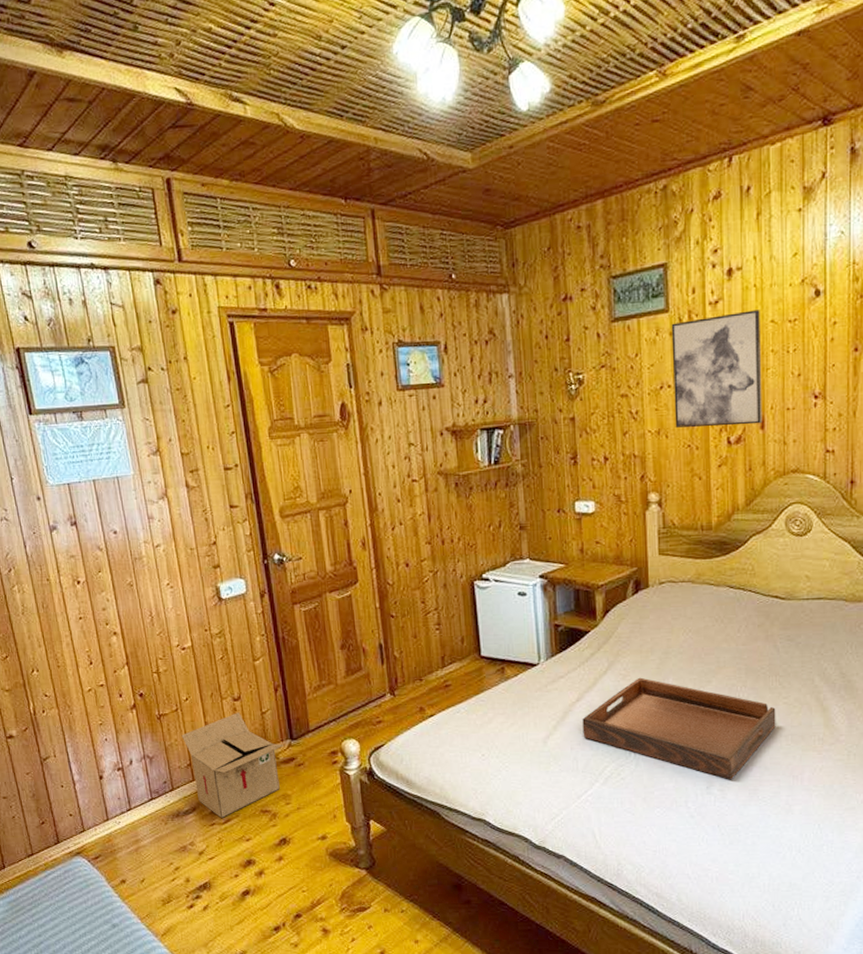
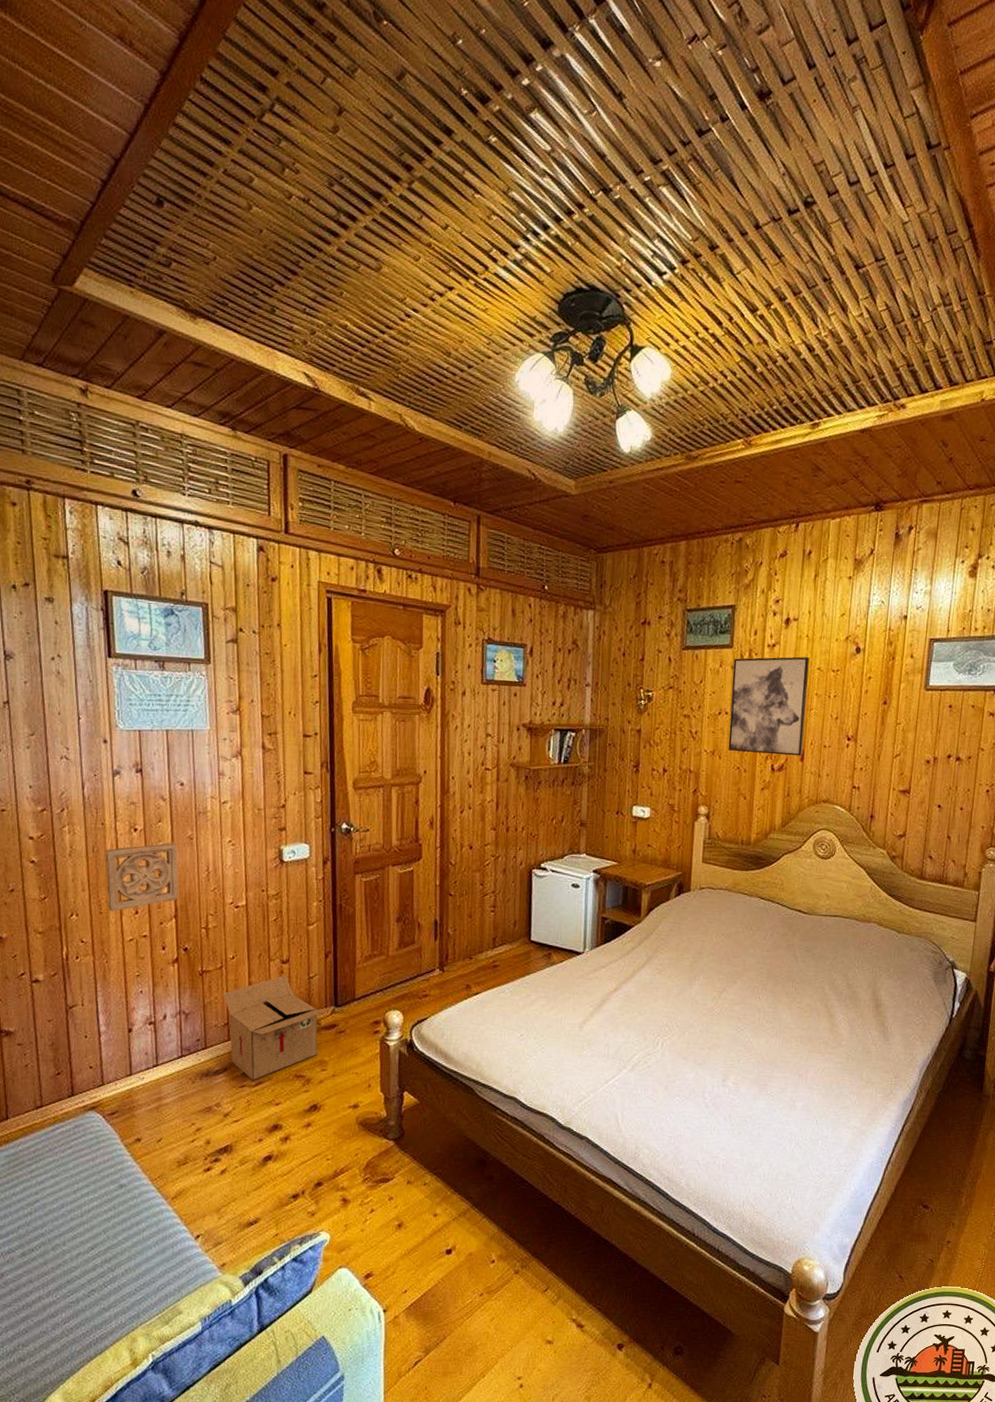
wall ornament: none [54,590,128,664] -> present [105,842,179,912]
serving tray: present [582,677,776,780] -> none [617,973,790,1075]

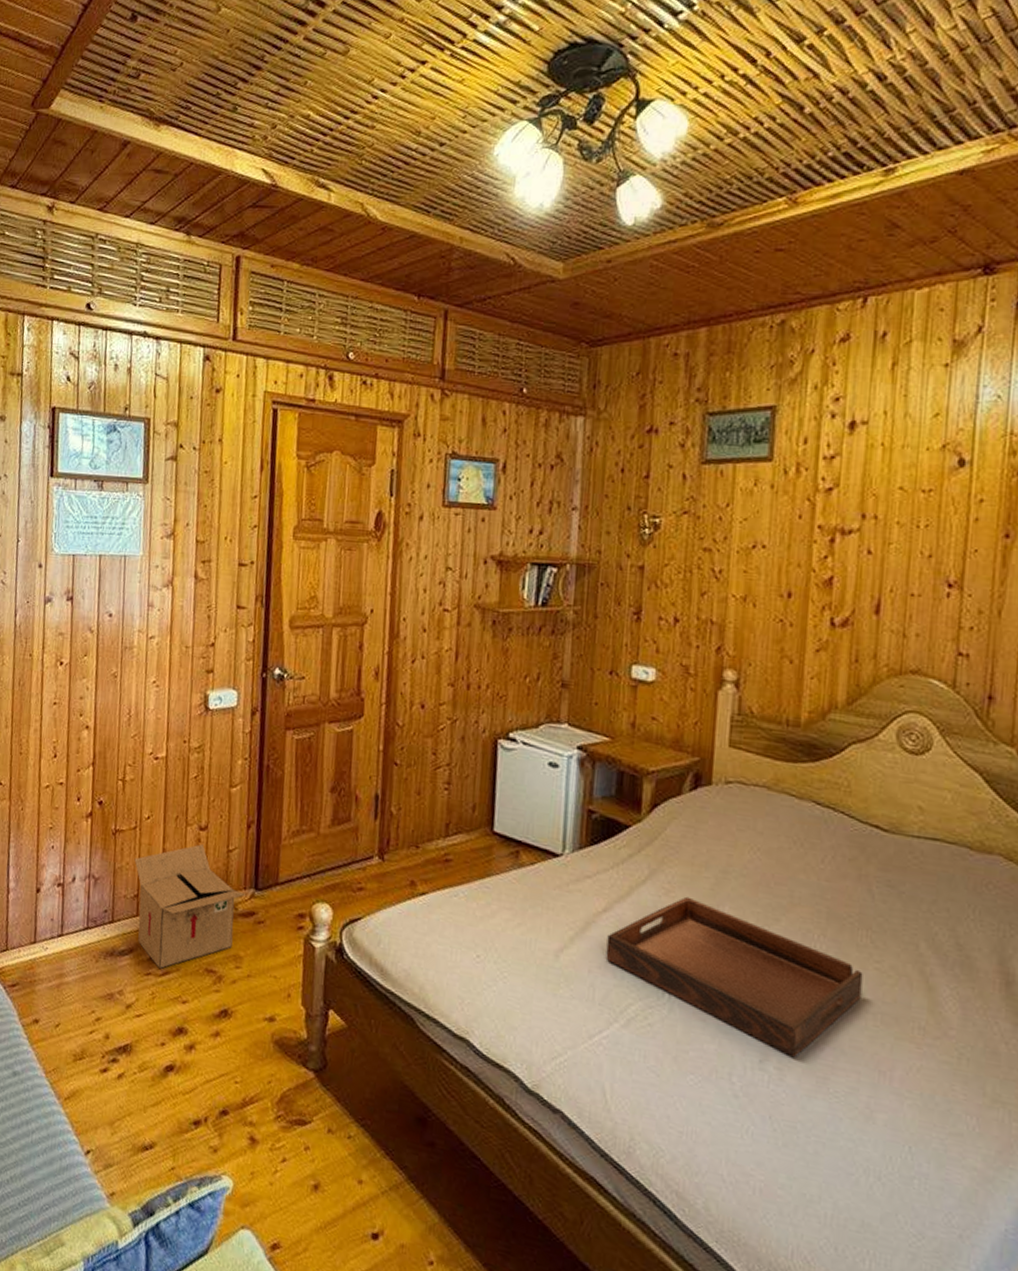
wall ornament: present [105,842,179,912] -> none [28,679,101,753]
serving tray: none [617,973,790,1075] -> present [605,896,863,1058]
wall art: present [728,656,810,756] -> none [766,472,886,608]

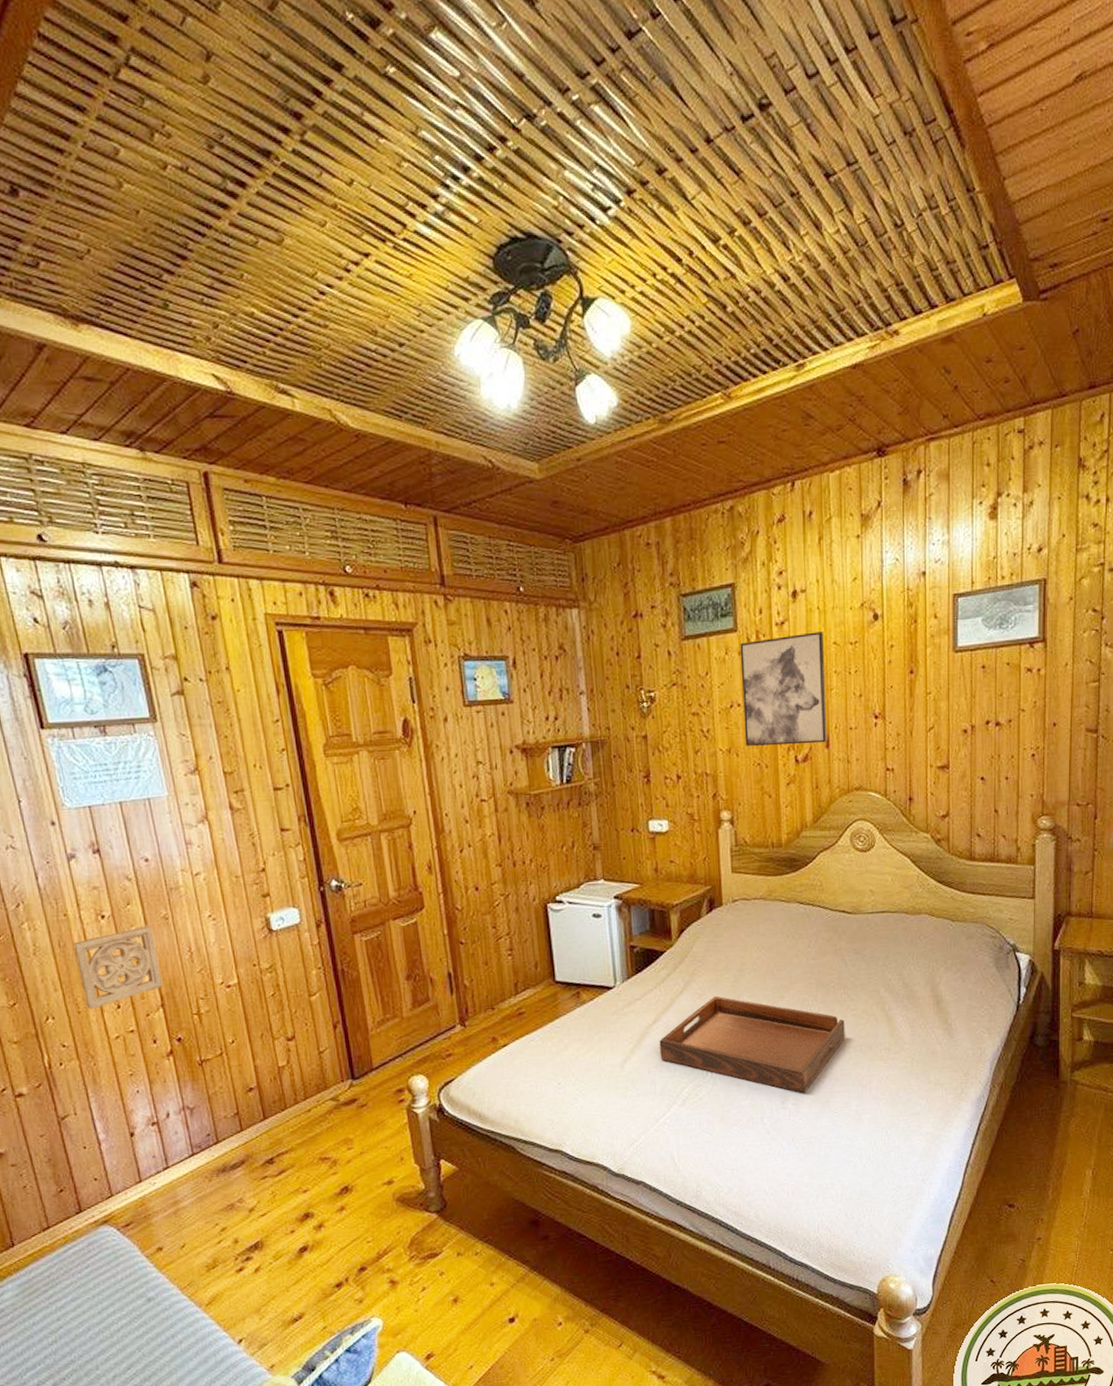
wall ornament: none [28,679,101,753] -> present [73,924,163,1010]
cardboard box: present [134,844,247,969] -> none [227,1053,345,1170]
wall art: none [766,472,886,608] -> present [740,632,827,746]

